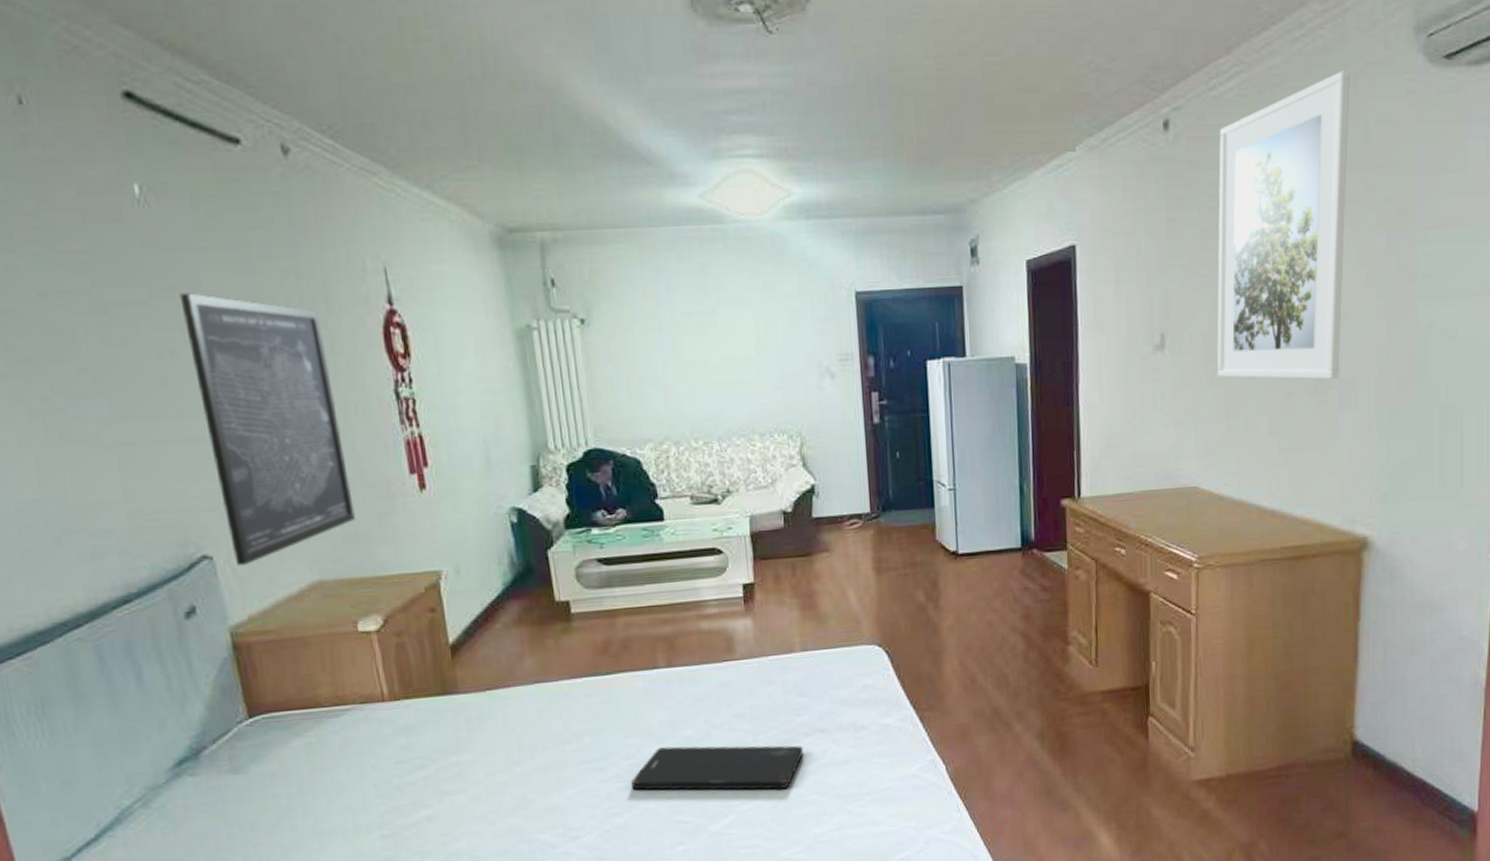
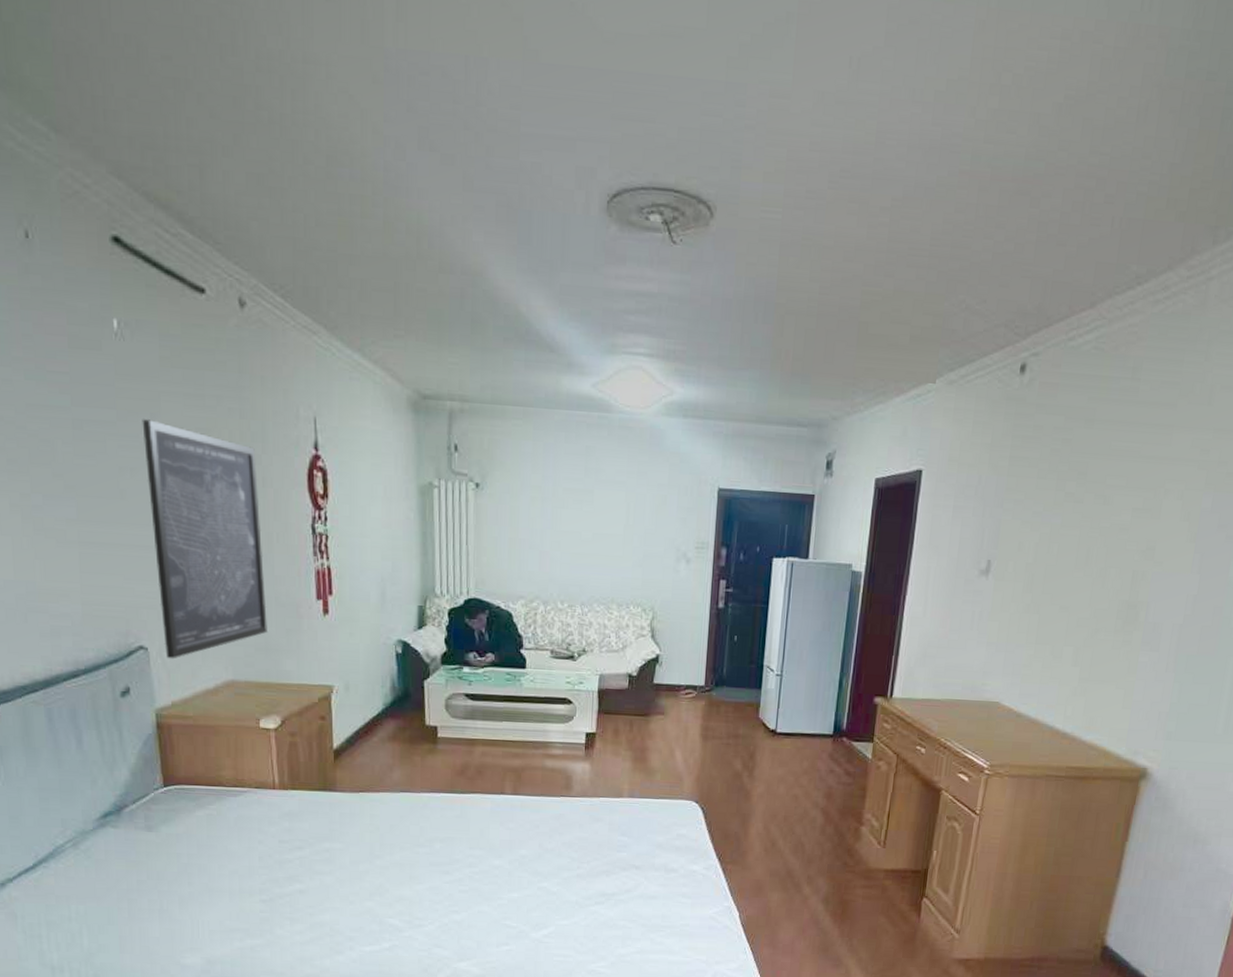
smartphone: present [631,745,803,791] -> none [471,861,619,912]
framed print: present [1216,71,1350,380] -> none [1033,336,1204,621]

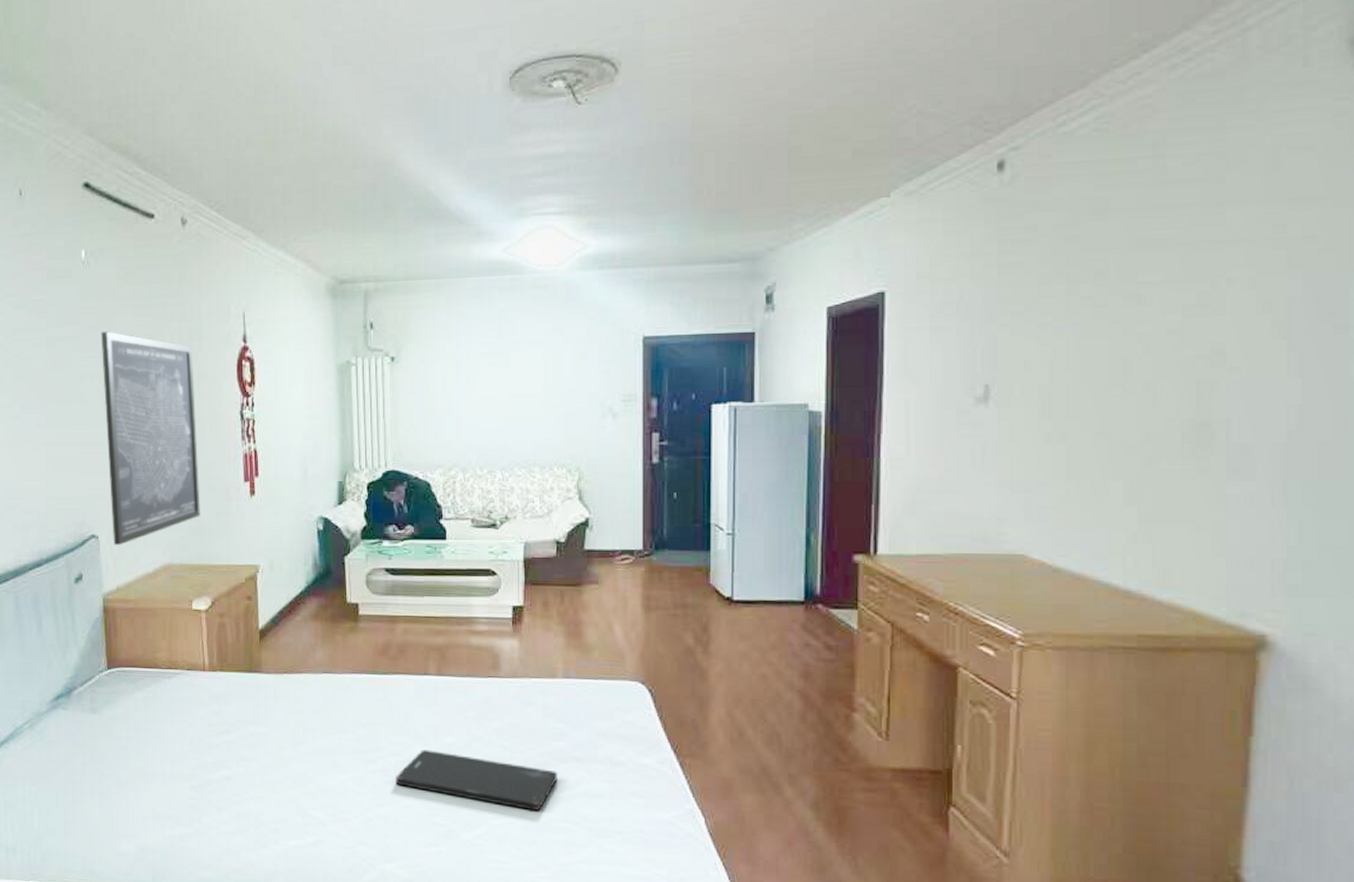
smartphone: none [471,861,619,912] -> present [396,750,558,812]

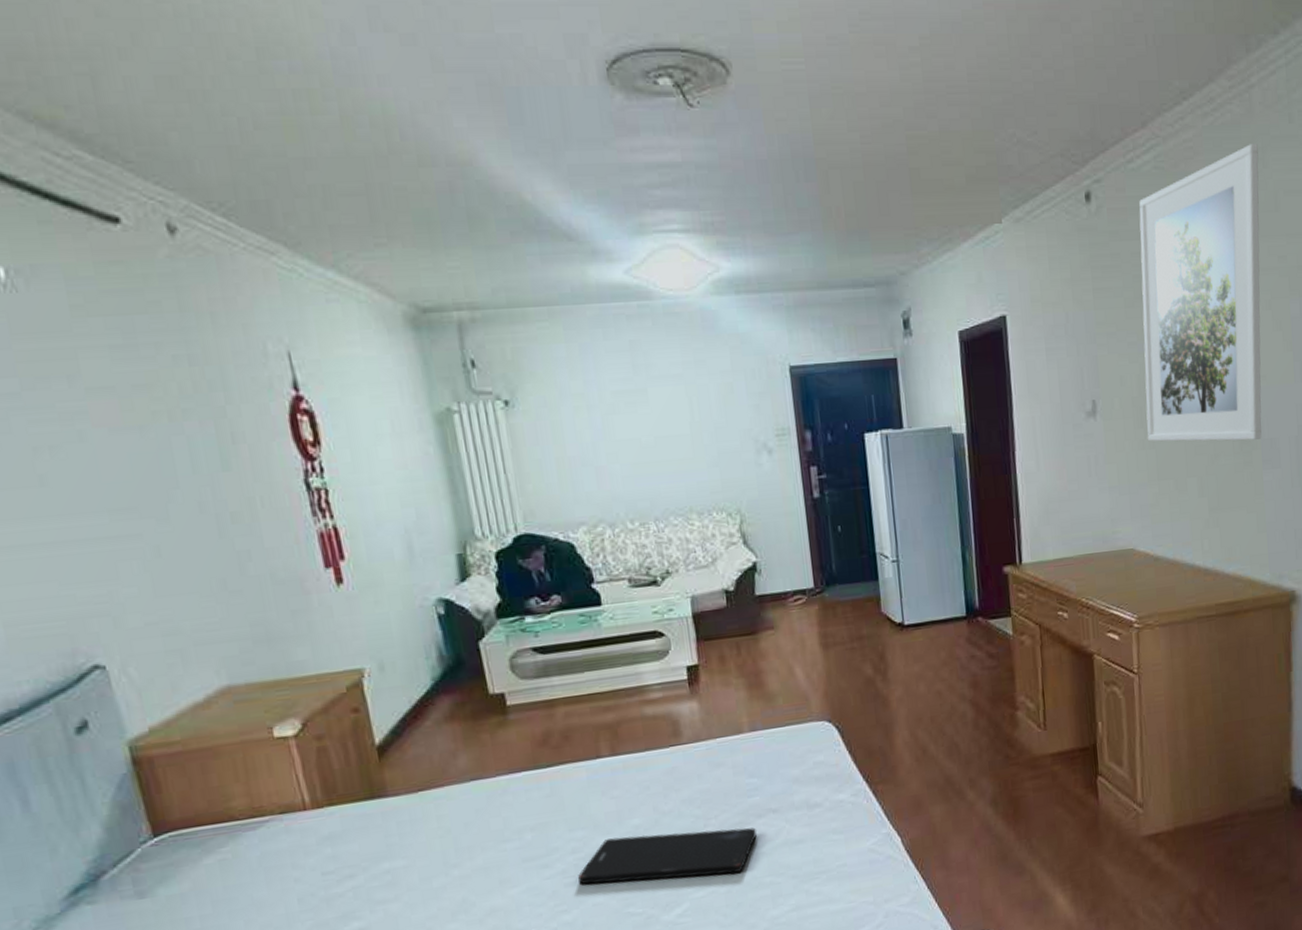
wall art: present [101,331,200,546] -> none [56,383,266,675]
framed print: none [1055,94,1251,443] -> present [1139,144,1262,442]

